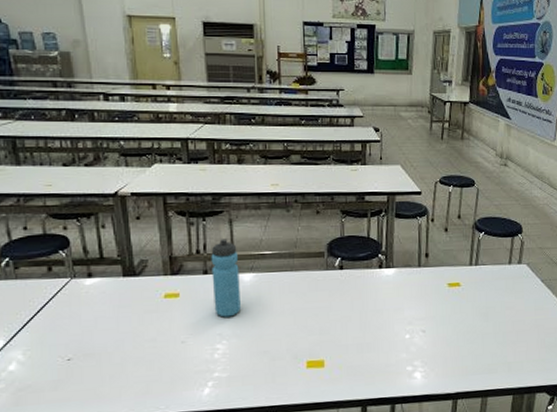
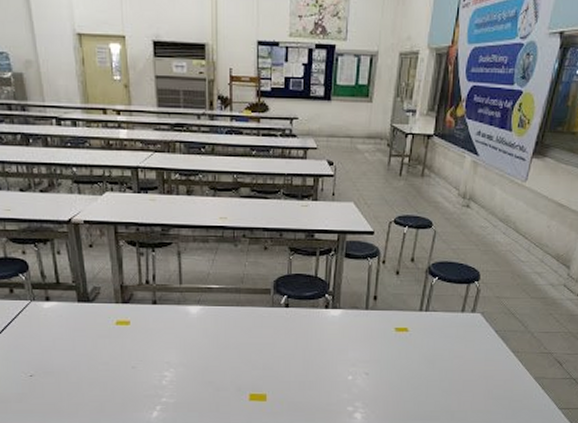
water bottle: present [211,239,241,317] -> none [160,270,187,347]

